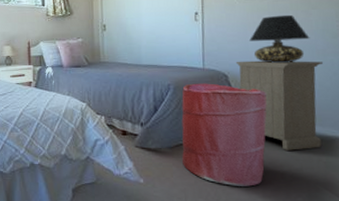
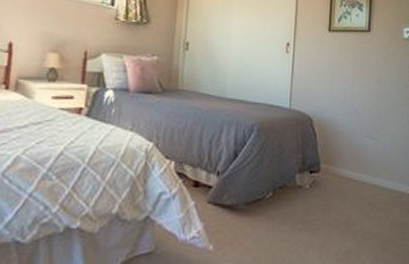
laundry hamper: present [181,83,267,187] -> none [259,125,346,250]
nightstand: present [235,60,323,151] -> none [321,103,395,207]
table lamp: present [250,14,310,63] -> none [336,58,387,110]

